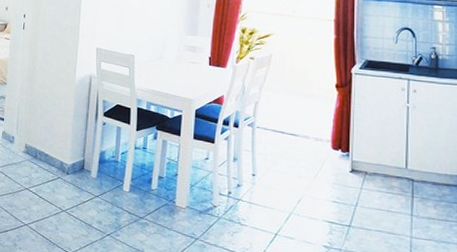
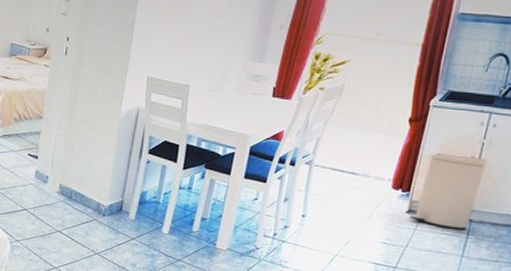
pedal bin: none [353,116,415,189] -> present [409,153,487,230]

